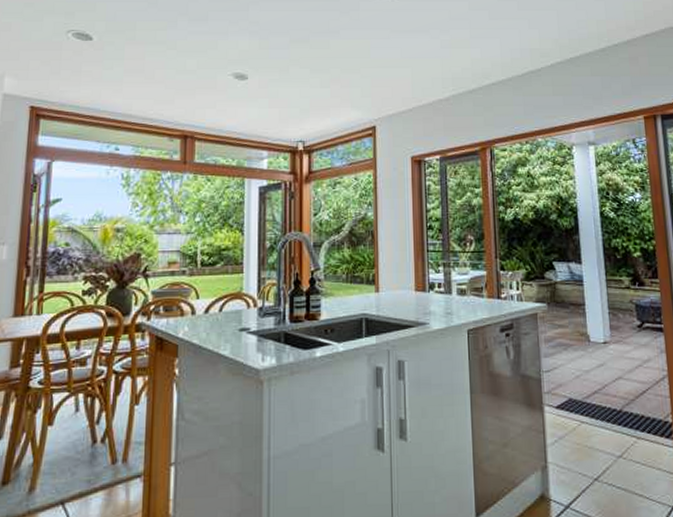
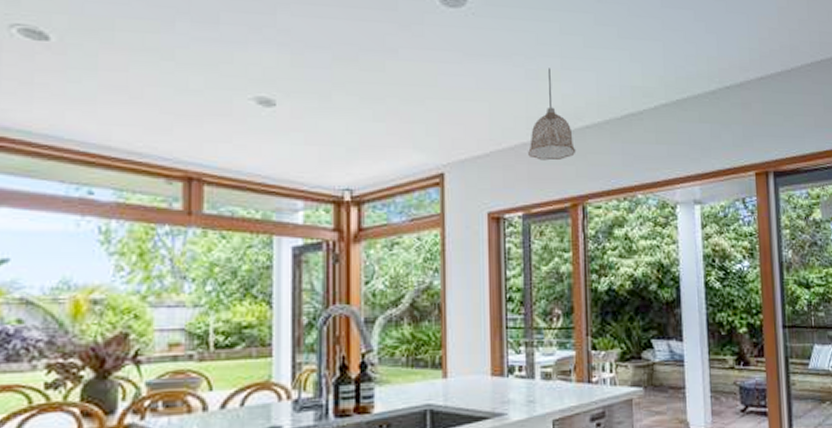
pendant lamp: none [444,38,484,113] -> present [528,68,576,161]

